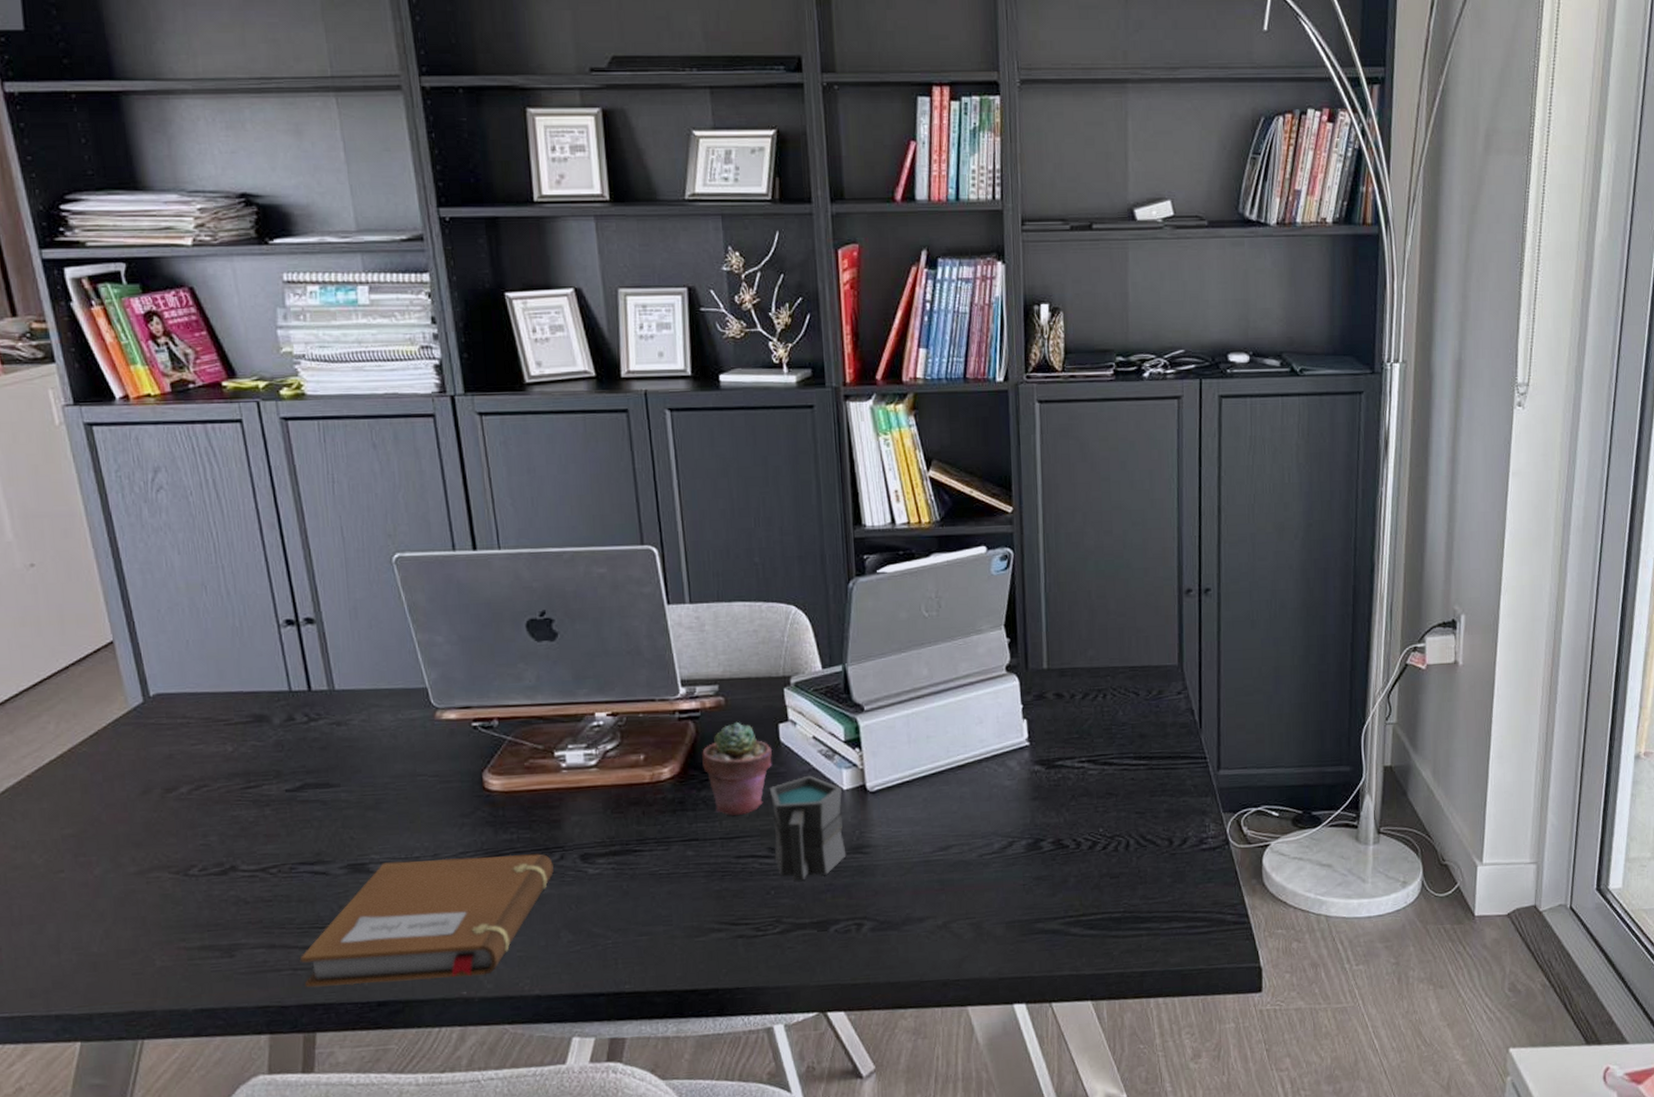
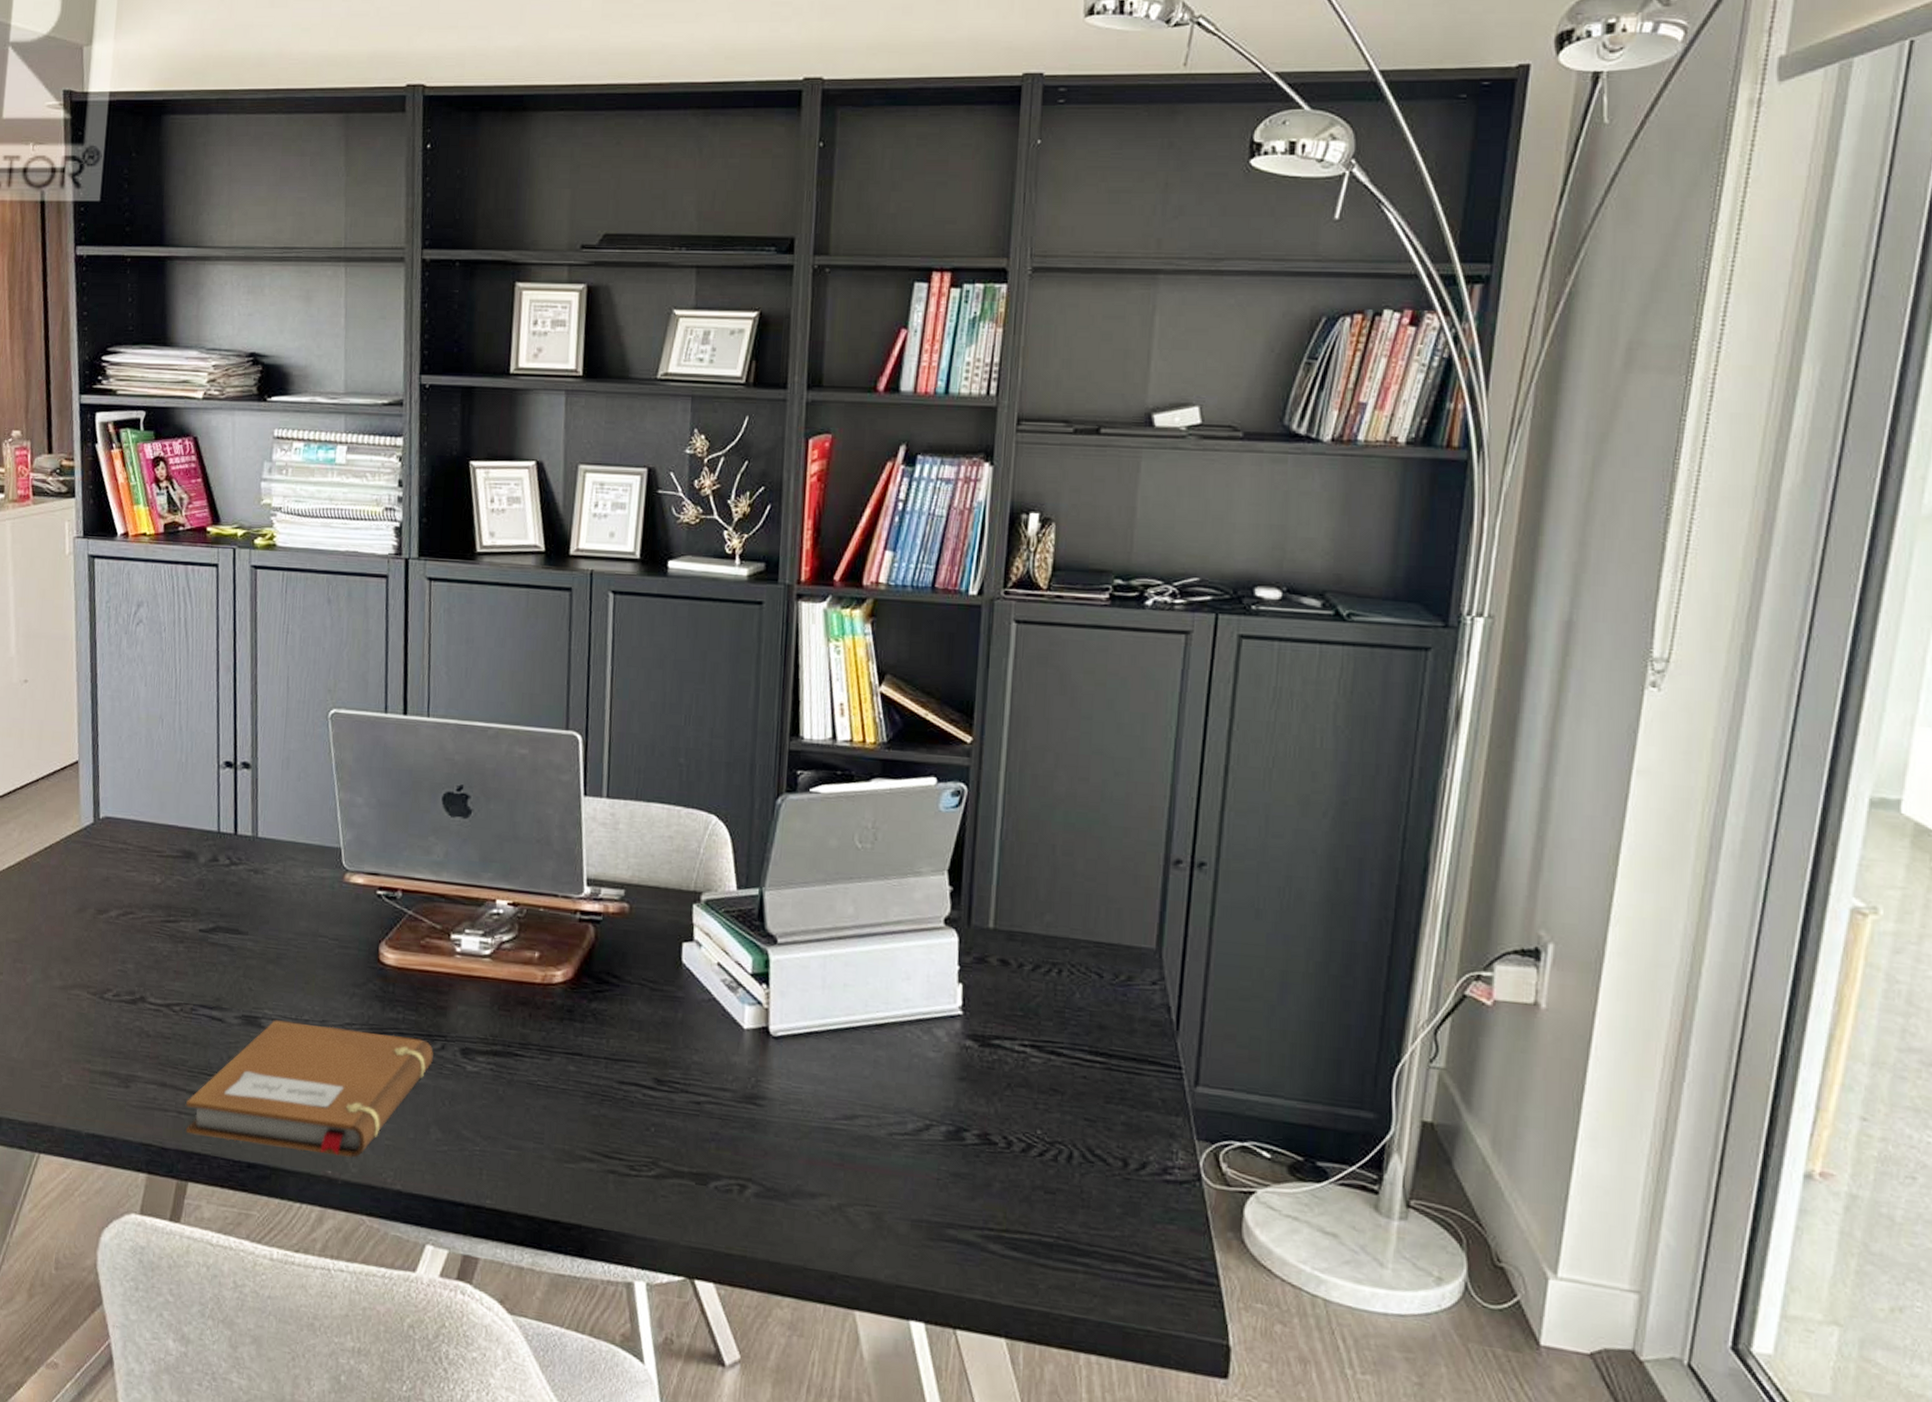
potted succulent: present [702,721,773,817] -> none [597,932,673,1037]
mug: present [769,775,847,881] -> none [659,1005,743,1123]

